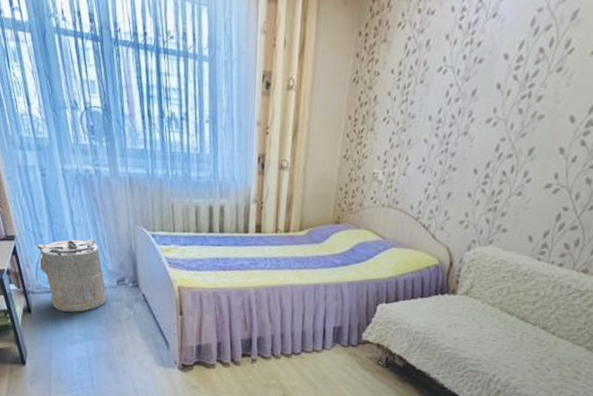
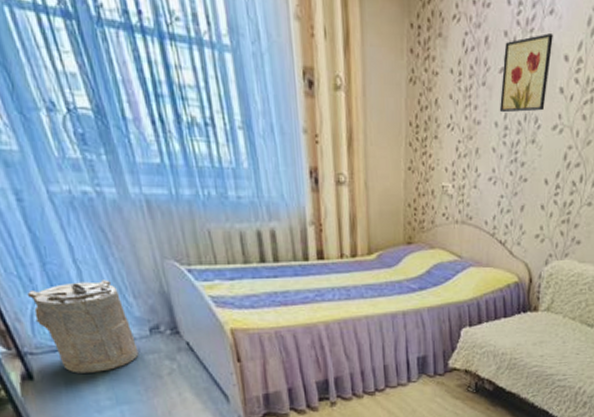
wall art: none [434,35,494,108] -> present [499,33,553,113]

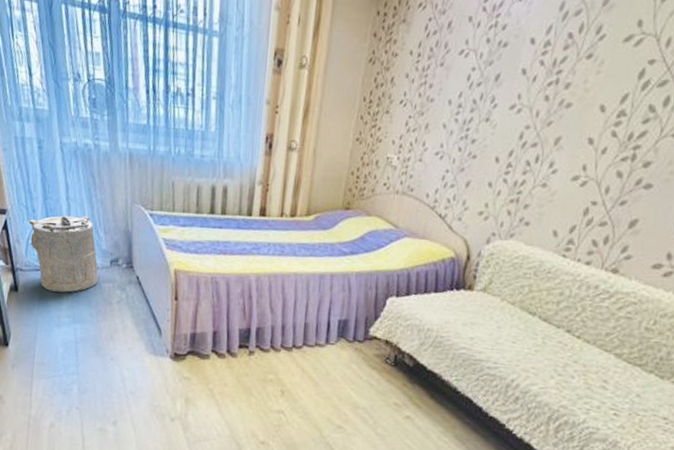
wall art: present [499,33,553,113] -> none [454,18,520,92]

